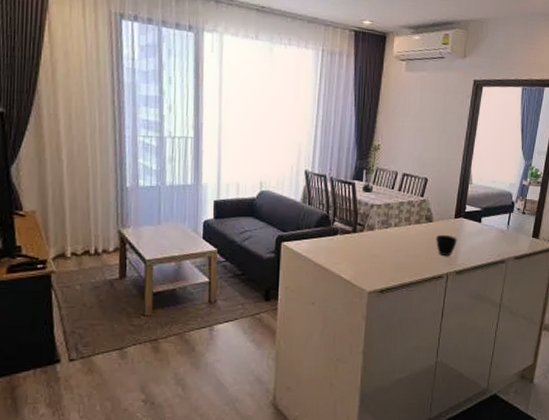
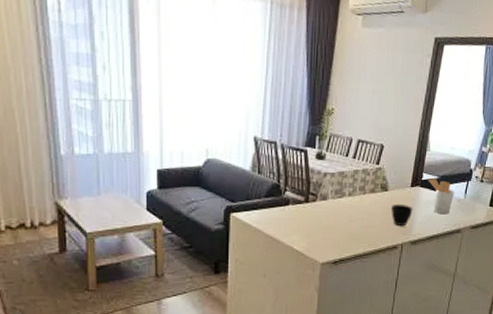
utensil holder: none [471,209,498,245] -> present [428,177,455,215]

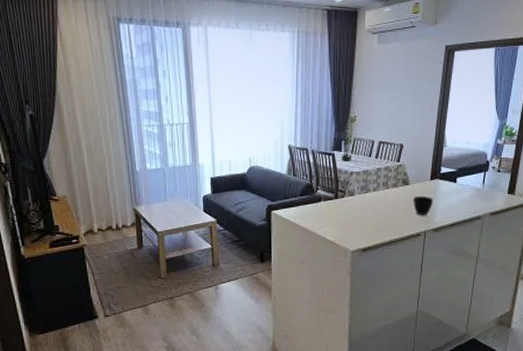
utensil holder: present [428,177,455,215] -> none [446,170,473,203]

